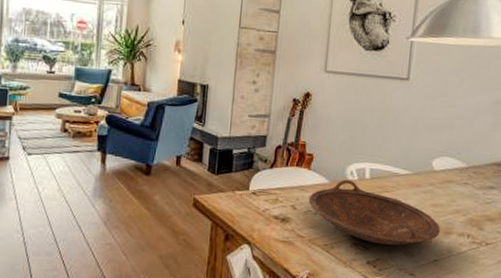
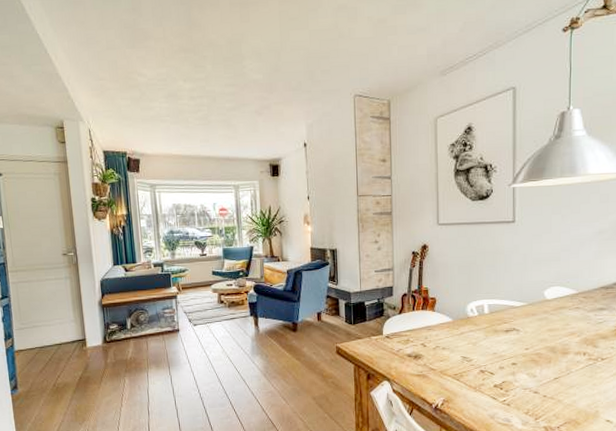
bowl: present [308,179,440,245] -> none [436,316,558,369]

